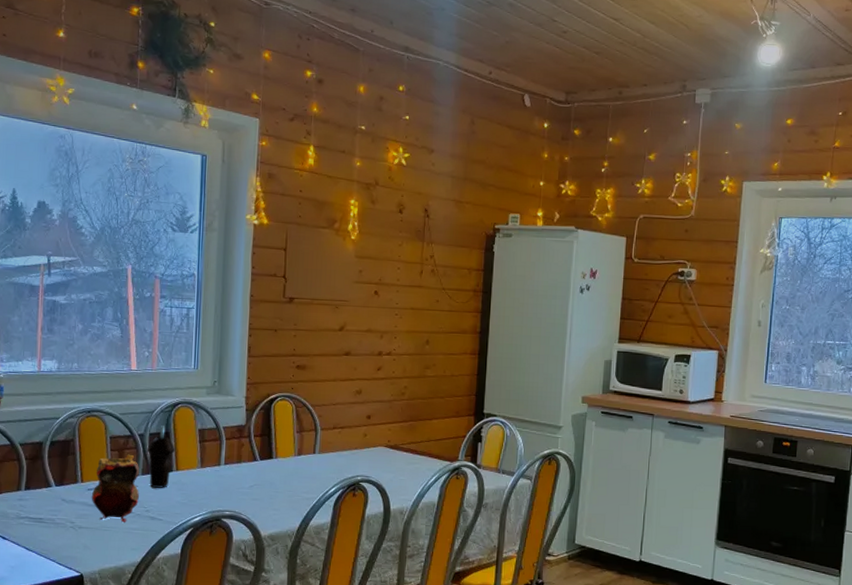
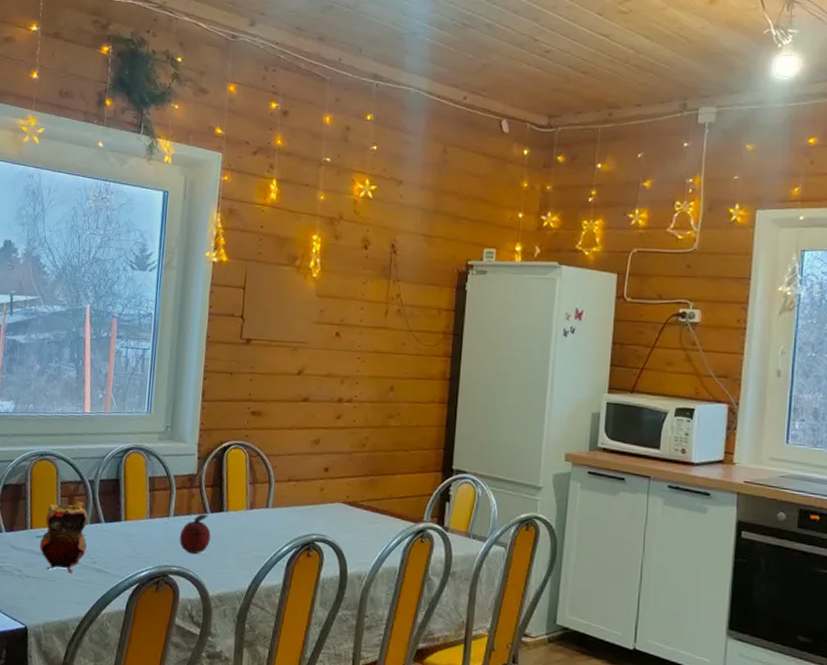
cup: present [147,426,175,488] -> none [96,472,125,539]
fruit: none [230,461,261,499] -> present [179,513,211,555]

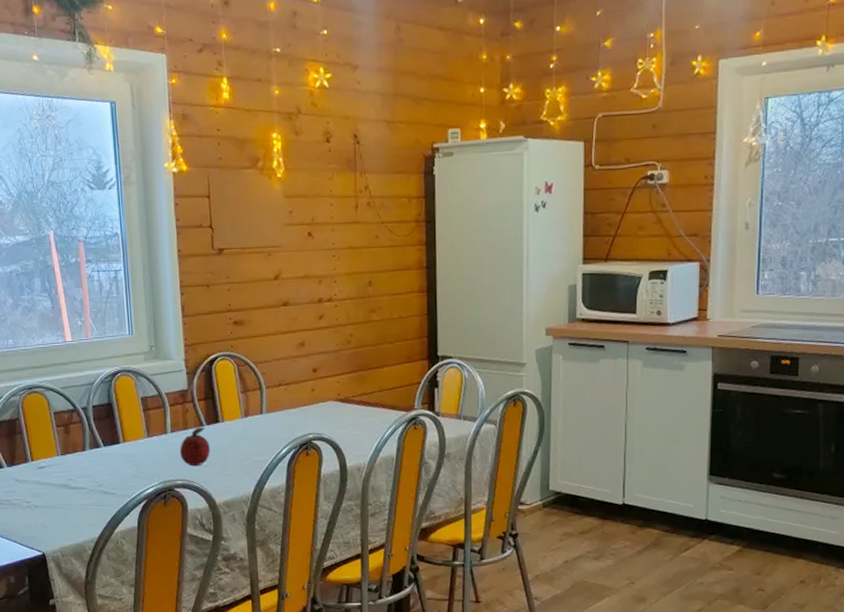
teapot: present [39,501,88,573] -> none [43,429,90,499]

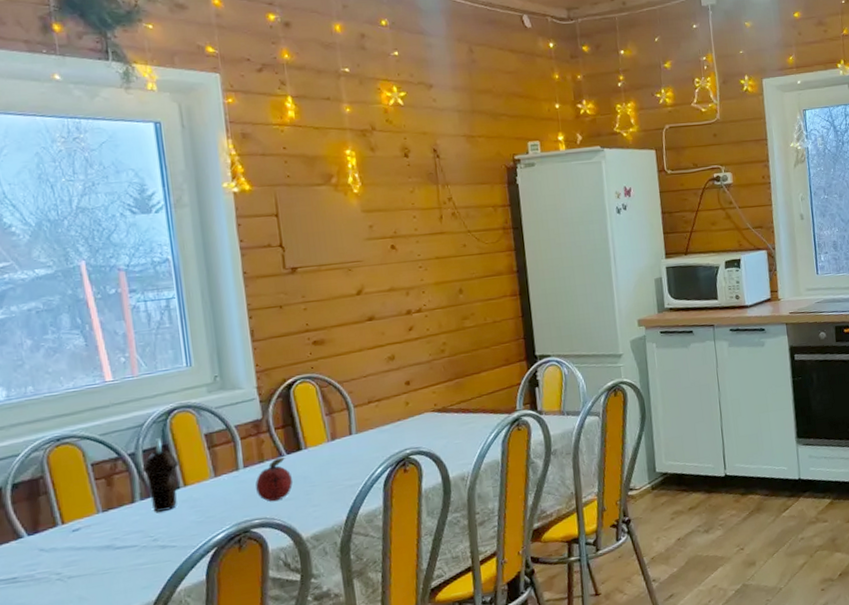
cup: none [92,397,120,462] -> present [142,438,179,512]

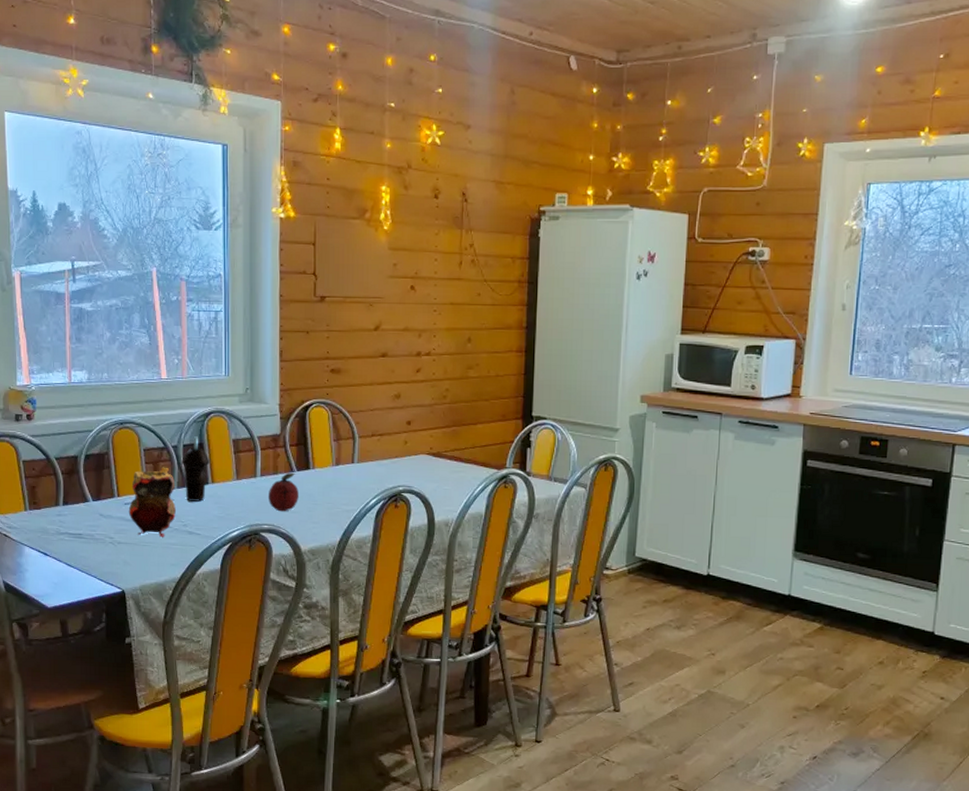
teapot: none [78,479,142,563] -> present [128,467,176,537]

